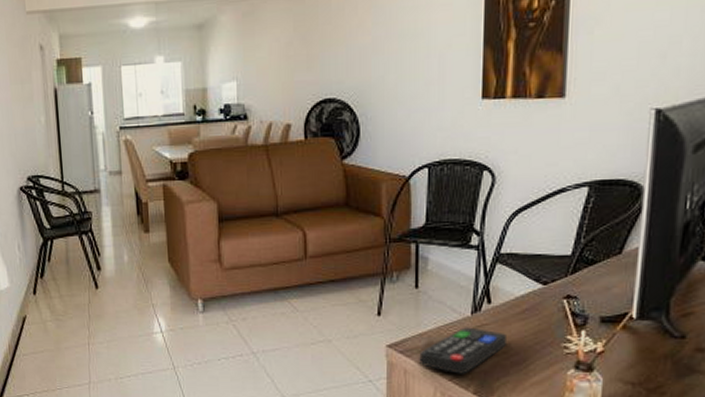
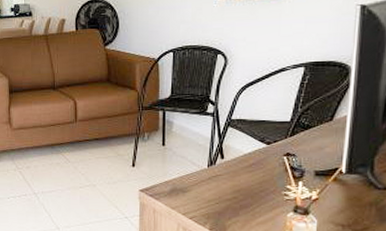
remote control: present [419,327,506,374] -> none [165,177,236,214]

